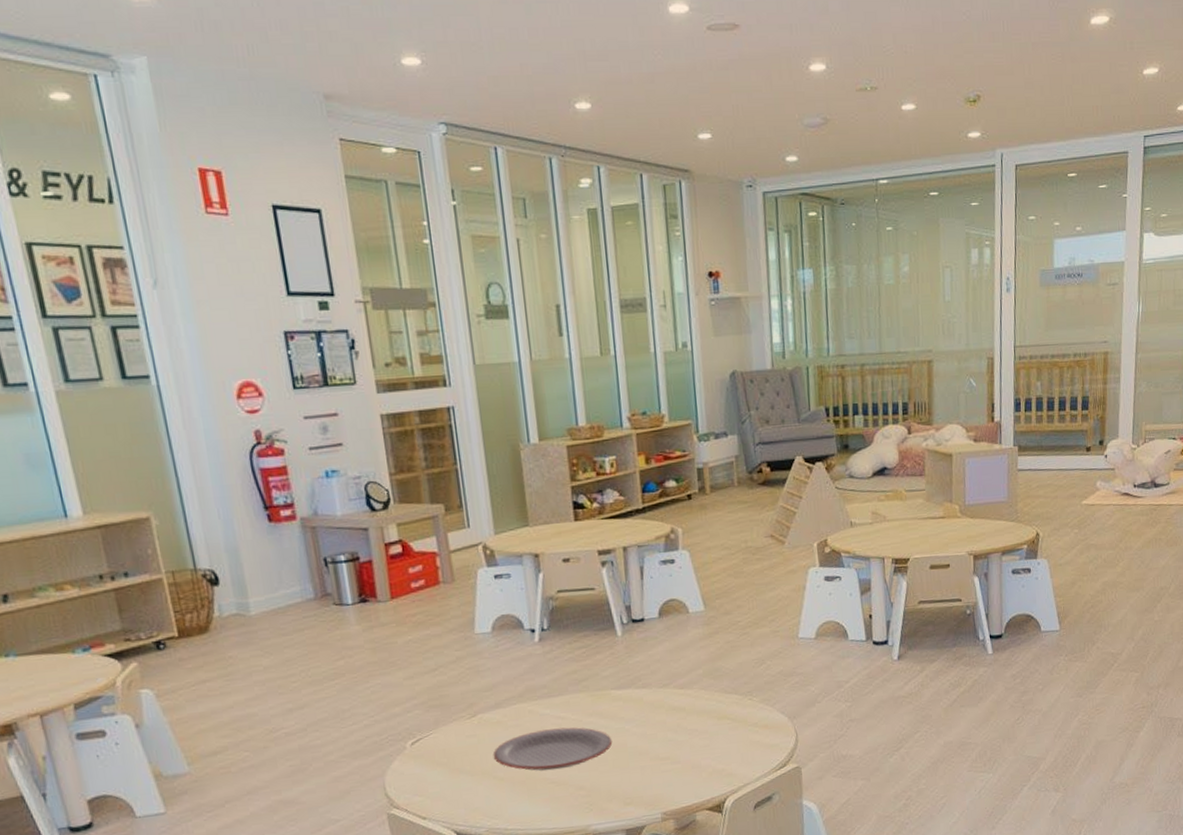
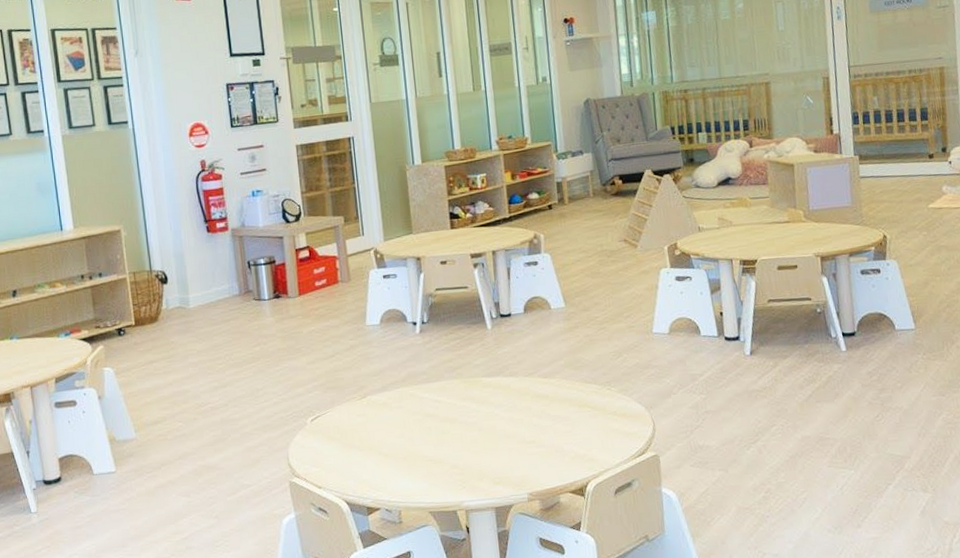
plate: present [492,727,613,771] -> none [379,410,483,449]

